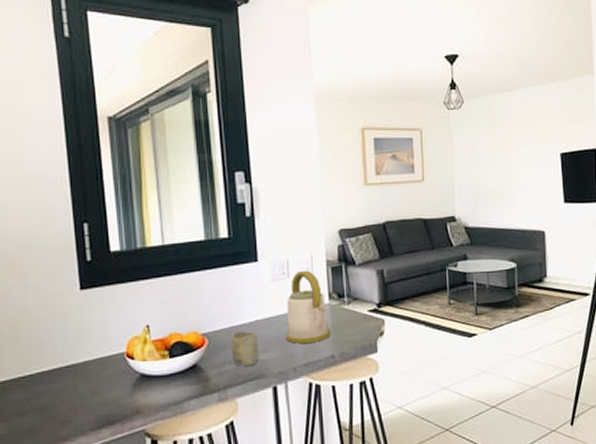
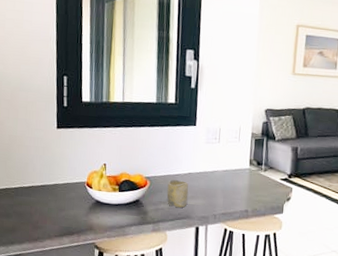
kettle: present [286,270,330,344] -> none [211,138,247,198]

